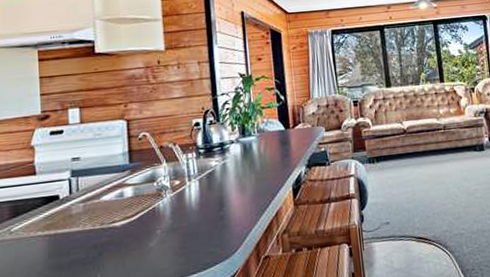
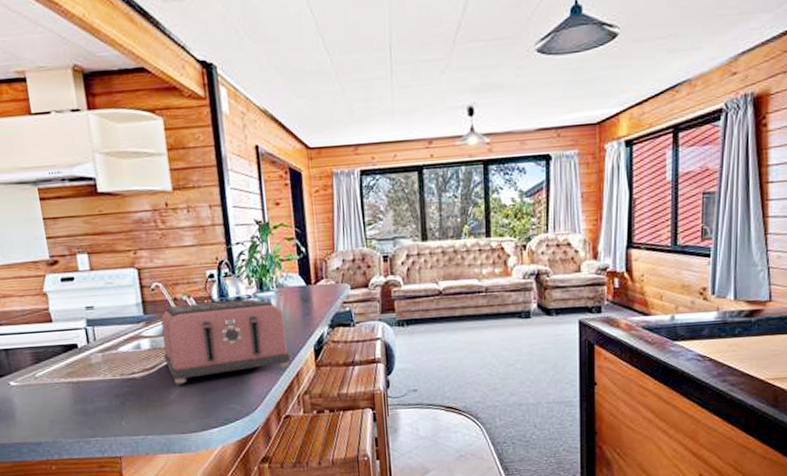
toaster: none [146,143,270,231] -> present [160,298,291,384]

